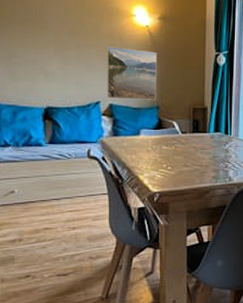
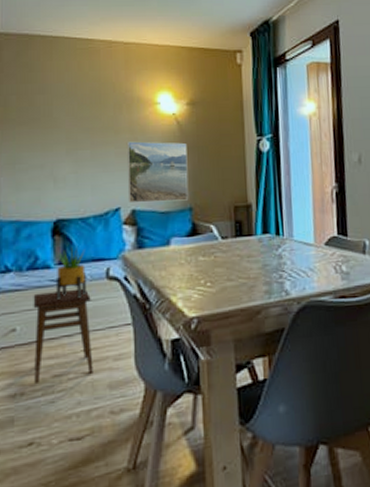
stool: none [28,164,76,234] -> present [33,288,93,385]
potted plant: none [46,129,71,172] -> present [55,246,86,300]

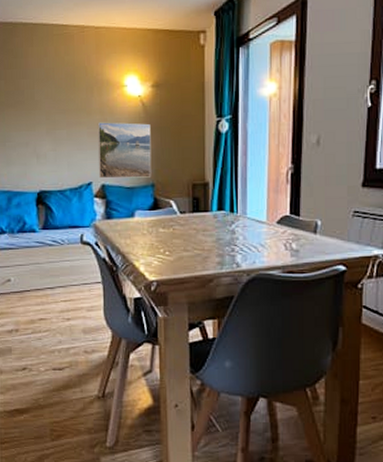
stool: present [33,288,93,385] -> none [23,250,71,325]
potted plant: present [55,246,86,300] -> none [40,214,64,259]

